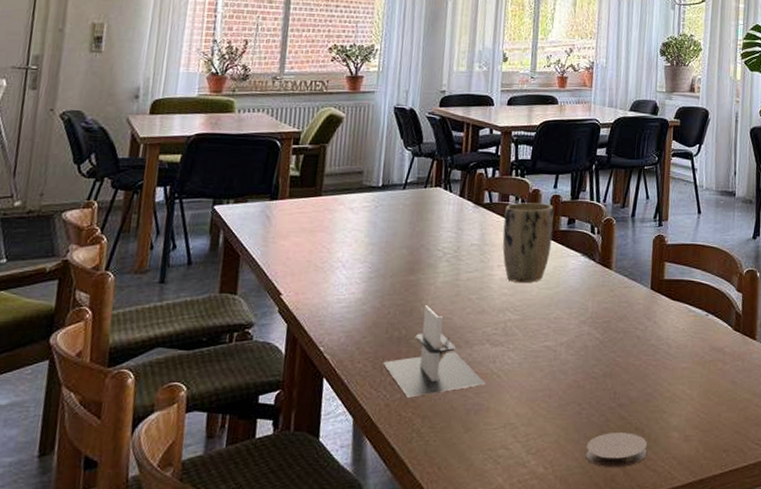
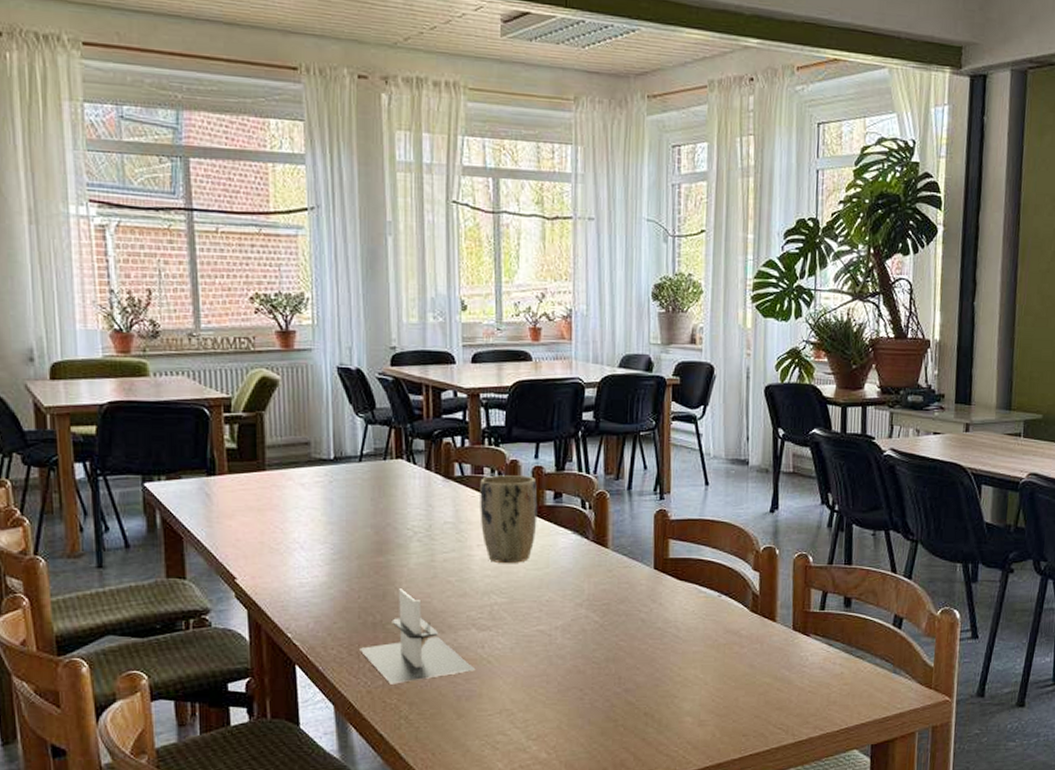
coaster: present [585,432,647,468] -> none [591,718,659,753]

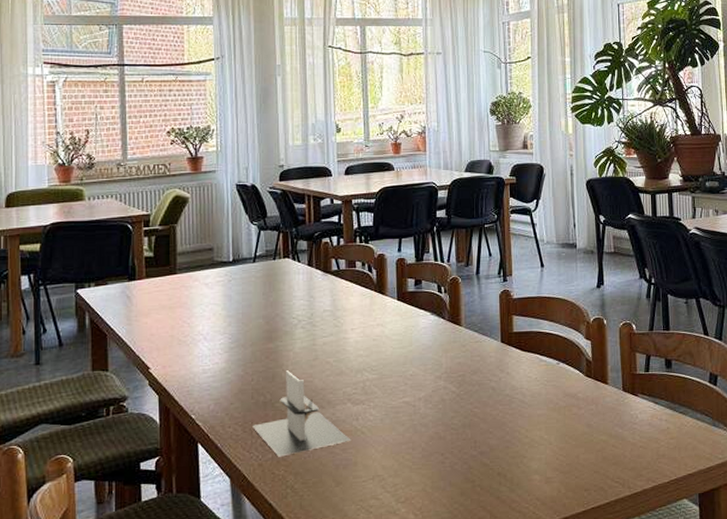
plant pot: present [480,475,538,564] -> none [353,267,401,344]

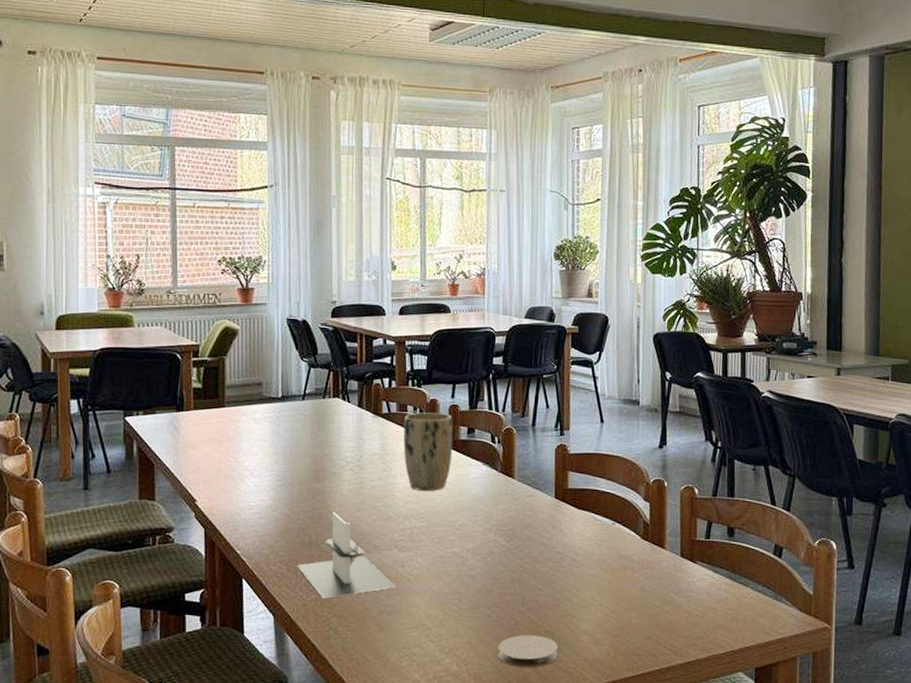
plant pot: none [353,267,401,344] -> present [403,412,453,492]
coaster: none [452,478,511,512] -> present [497,635,558,668]

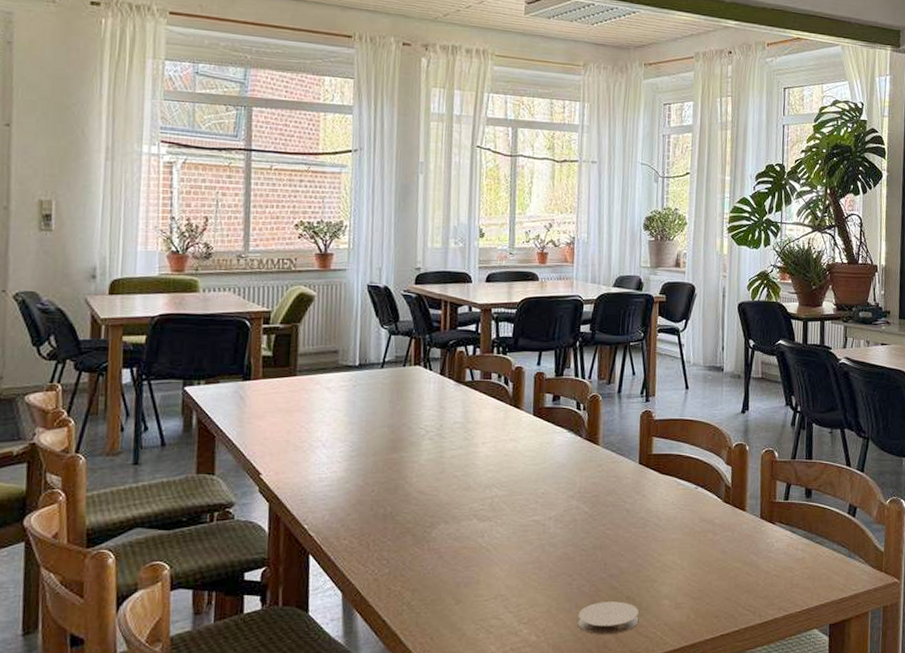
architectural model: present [297,512,397,598] -> none [370,483,475,572]
plant pot: present [403,412,453,492] -> none [486,380,538,460]

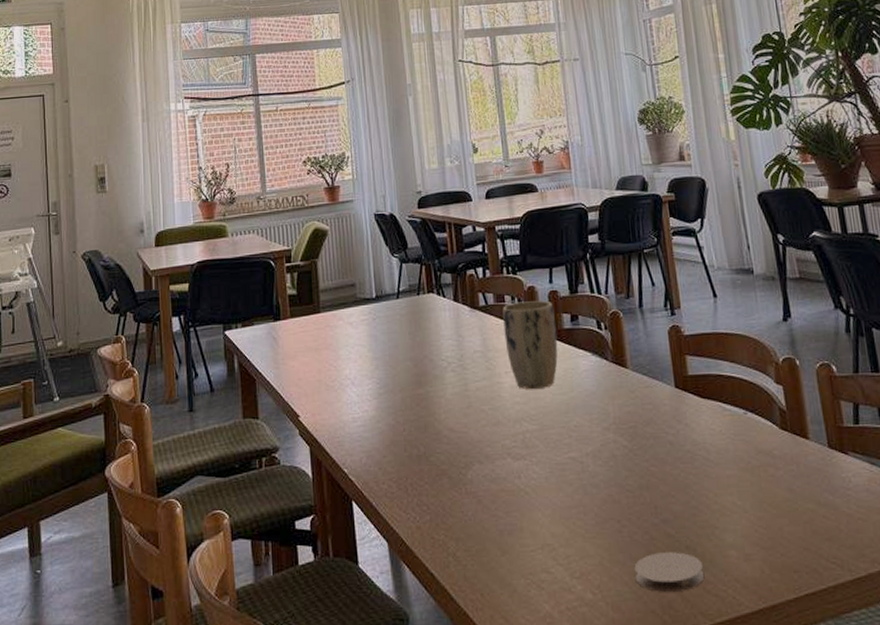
plant pot: none [486,380,538,460] -> present [503,300,558,390]

